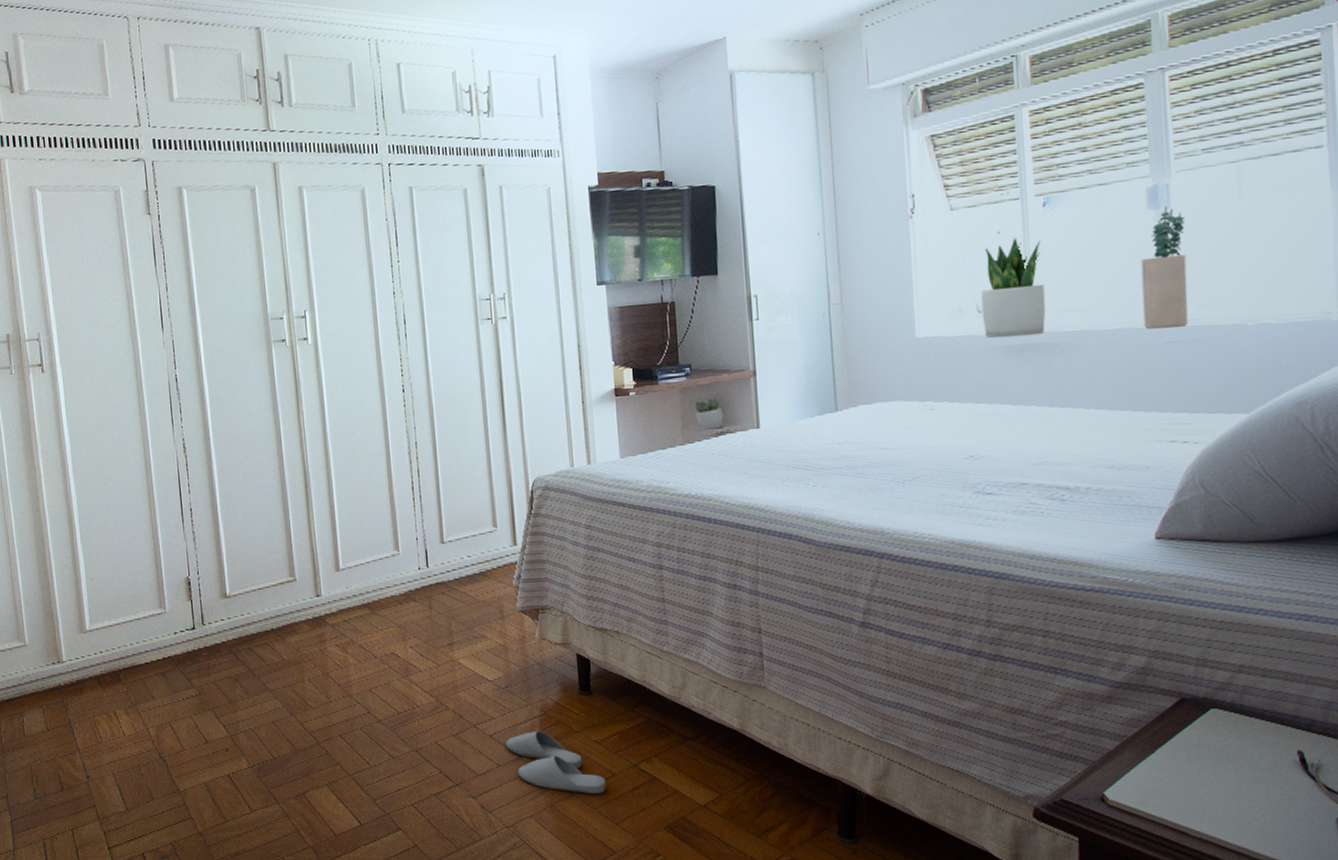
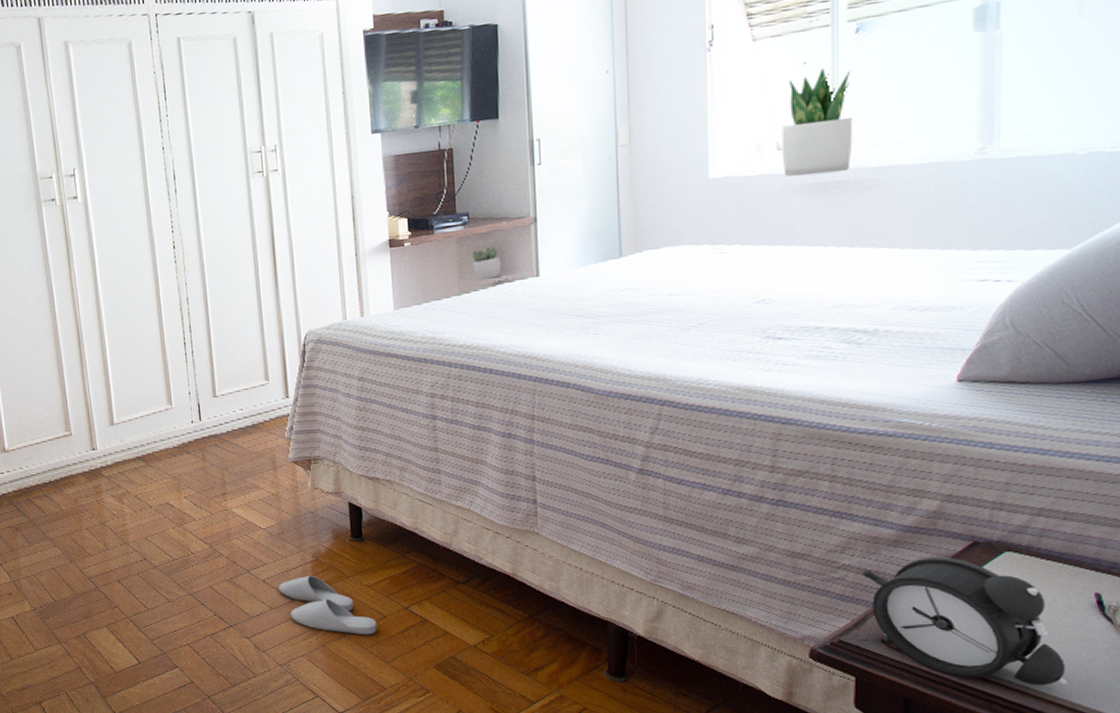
alarm clock: none [1079,712,1280,846] -> present [862,556,1068,686]
vase: present [1141,207,1188,329] -> none [961,28,1014,162]

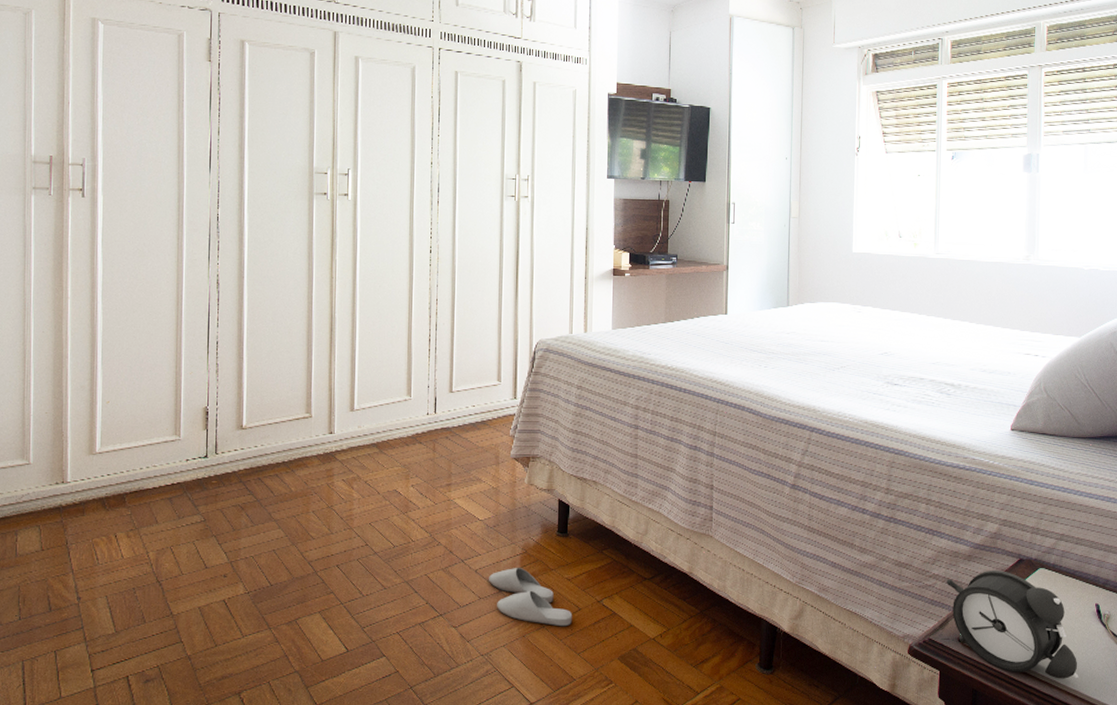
succulent plant: present [472,246,502,281] -> none [677,285,699,313]
planter: present [781,68,853,177] -> none [902,181,948,260]

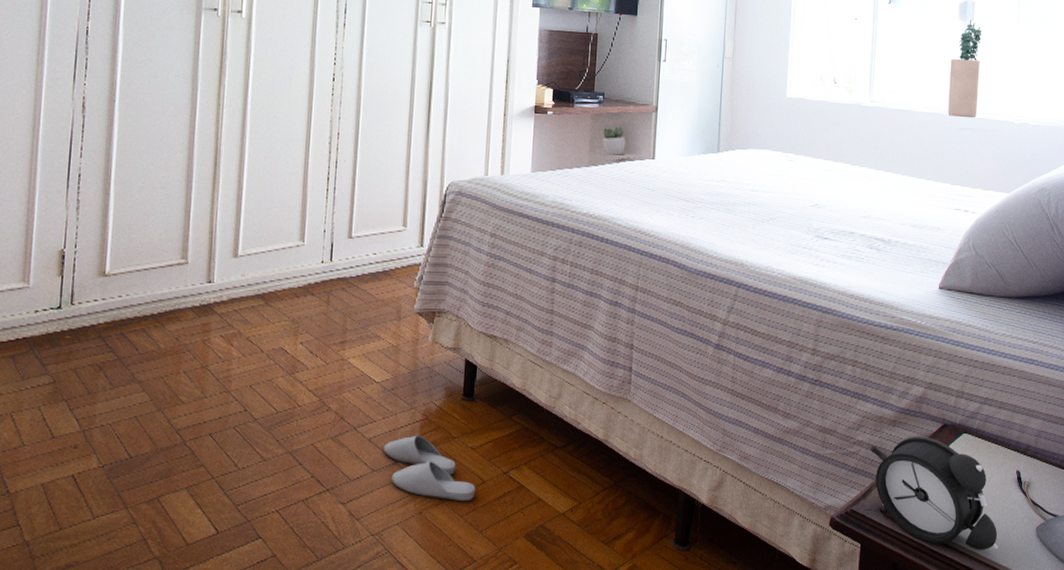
succulent plant: none [677,285,699,313] -> present [602,126,626,156]
vase: none [1015,171,1047,266] -> present [948,20,982,118]

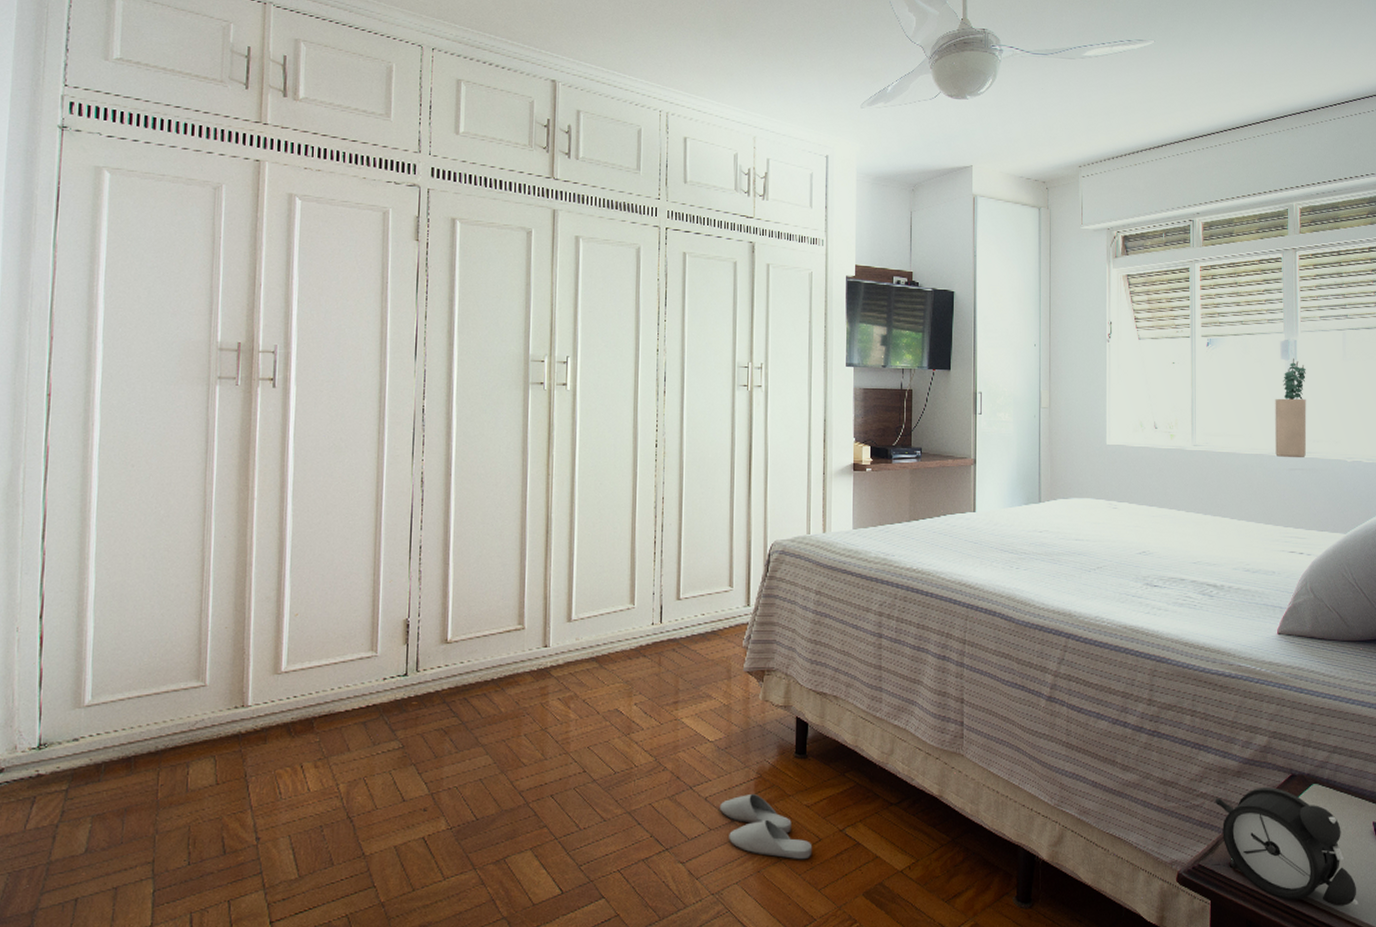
succulent plant: present [602,126,626,156] -> none [922,480,946,510]

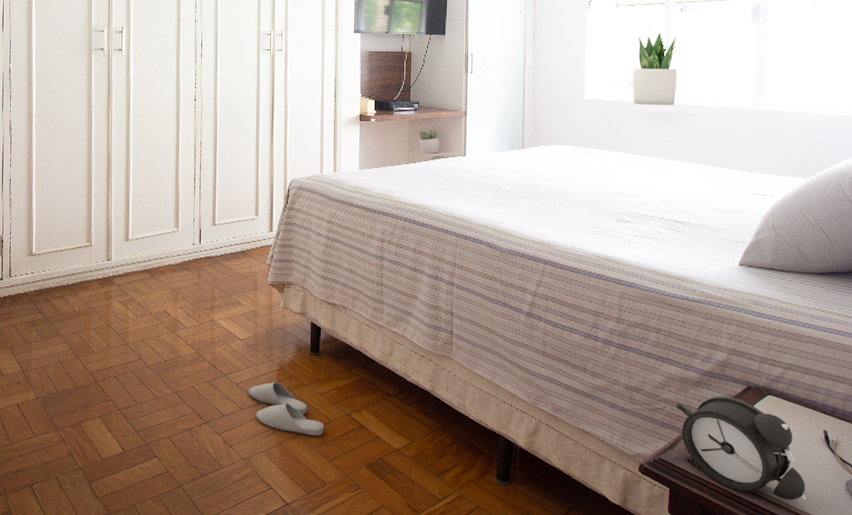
succulent plant: none [922,480,946,510] -> present [419,129,440,155]
planter: none [1158,369,1206,453] -> present [632,32,677,106]
vase: present [1275,359,1307,458] -> none [743,22,775,111]

